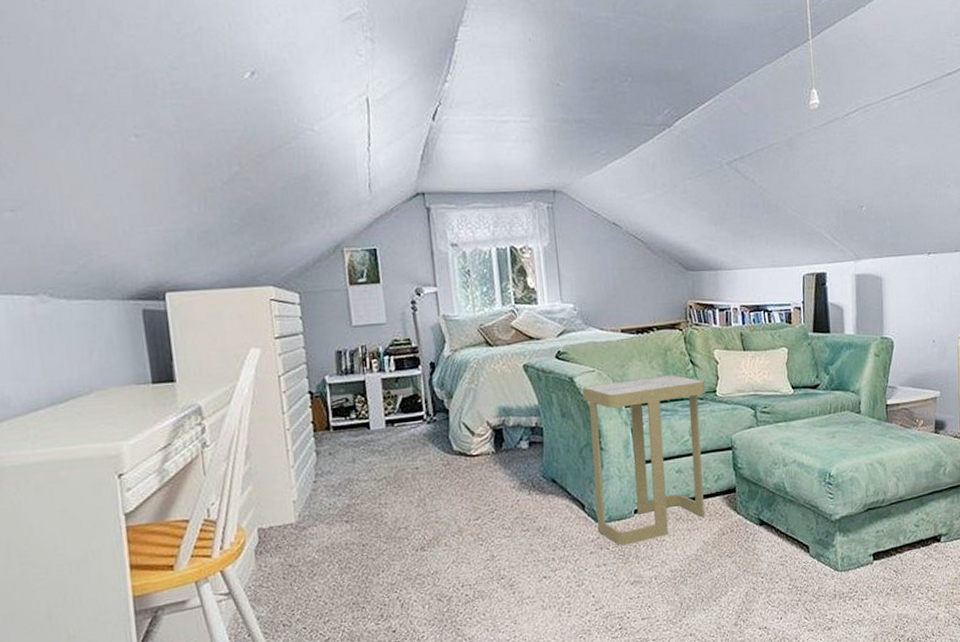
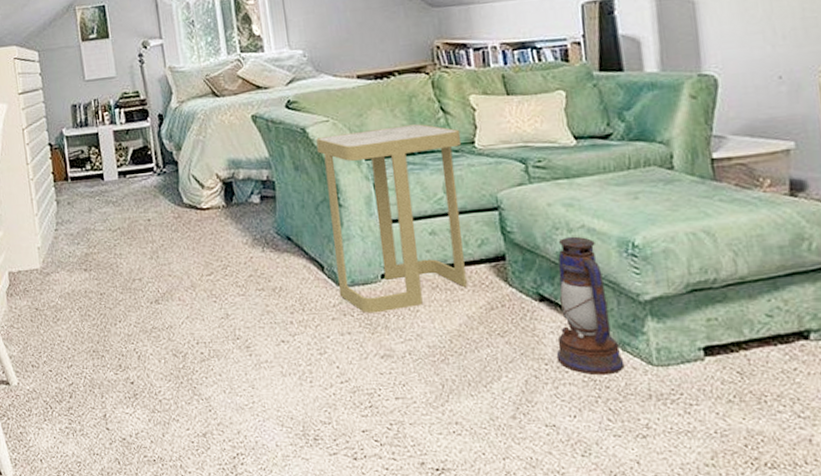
lantern: none [770,469,819,583] -> present [556,236,625,376]

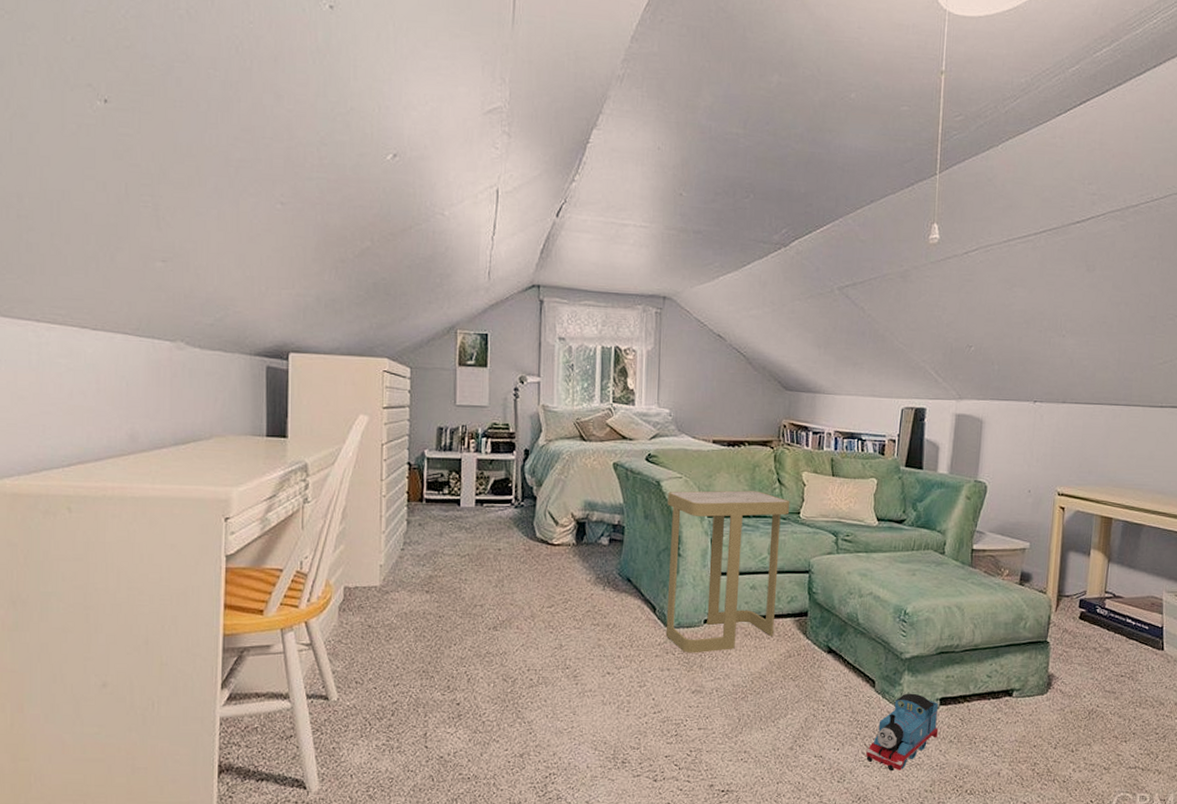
lantern: present [556,236,625,376] -> none [832,601,882,717]
toy train: none [613,343,710,442] -> present [866,693,939,772]

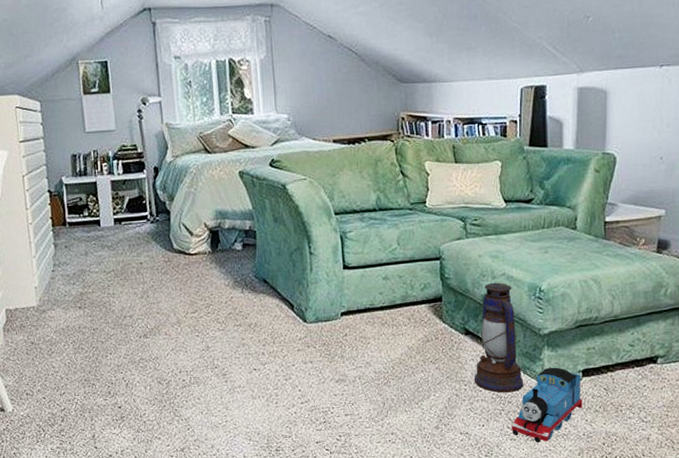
side table: present [665,490,790,653] -> none [294,185,416,345]
lantern: none [832,601,882,717] -> present [474,282,524,393]

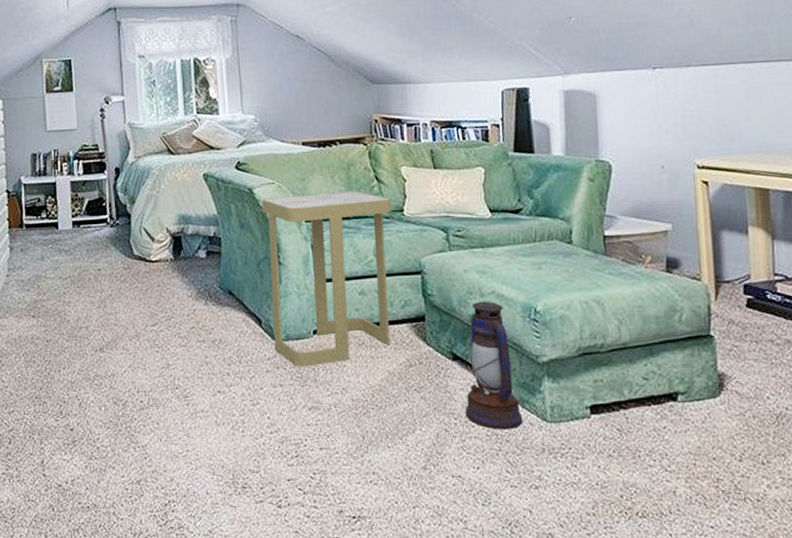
side table: none [294,185,416,345] -> present [262,191,392,367]
toy train: present [512,367,583,443] -> none [511,401,594,492]

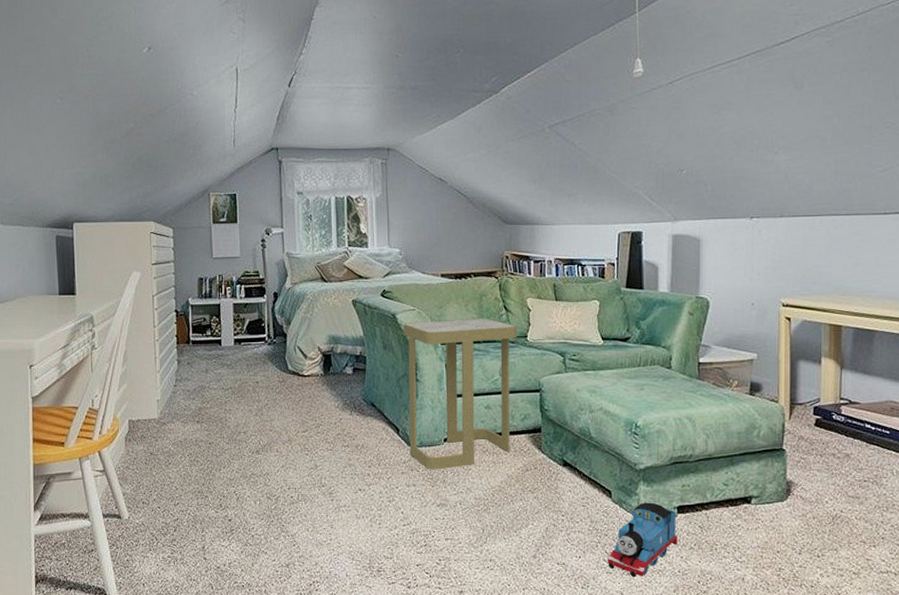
lantern: present [465,301,523,430] -> none [571,416,620,526]
toy train: none [511,401,594,492] -> present [608,502,678,578]

